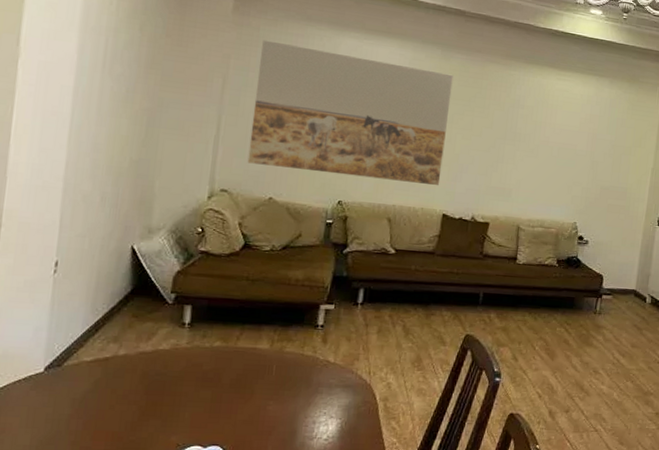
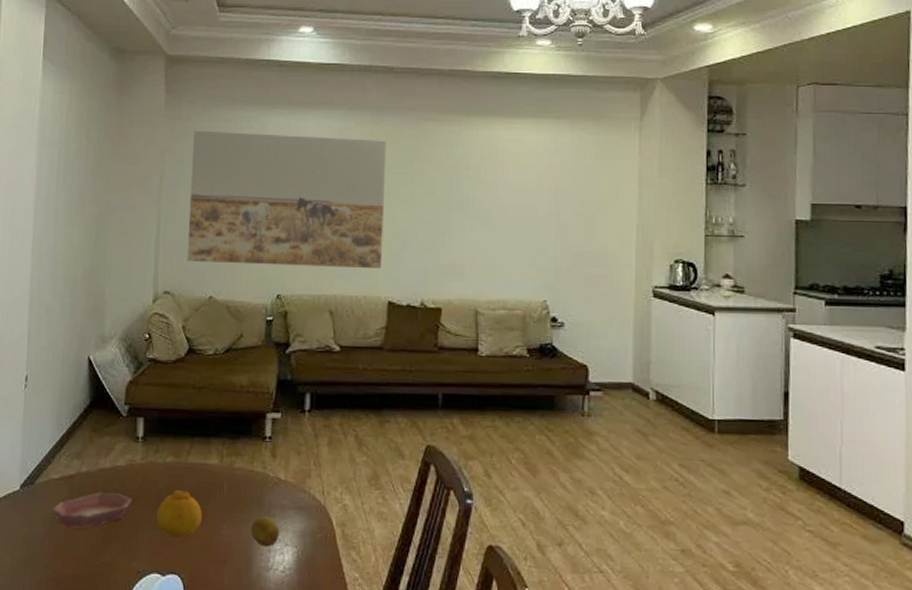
bowl: none [83,374,175,408] -> present [53,492,132,529]
fruit: none [200,371,249,414] -> present [157,490,202,538]
fruit: none [297,393,326,420] -> present [250,516,280,547]

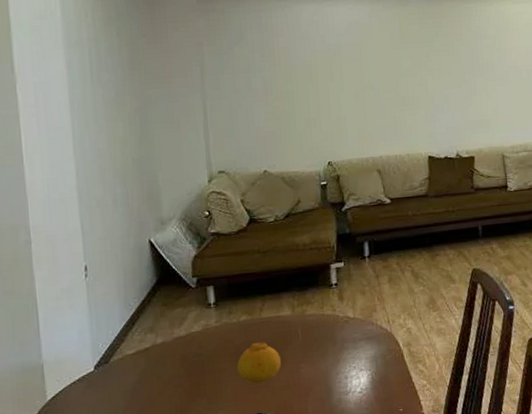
bowl: present [53,492,132,529] -> none [132,355,212,395]
wall art: present [187,130,387,270] -> none [230,19,420,142]
fruit: present [250,516,280,547] -> none [327,350,354,376]

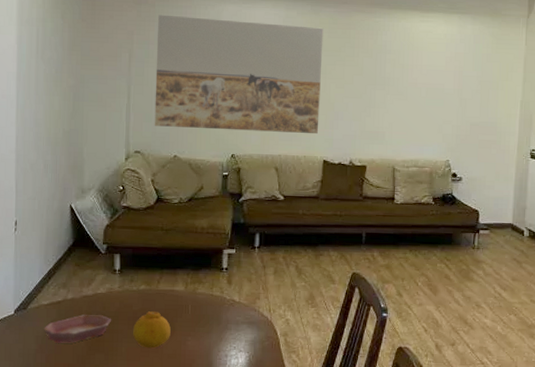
bowl: none [132,355,212,395] -> present [44,314,112,343]
wall art: none [230,19,420,142] -> present [154,14,324,135]

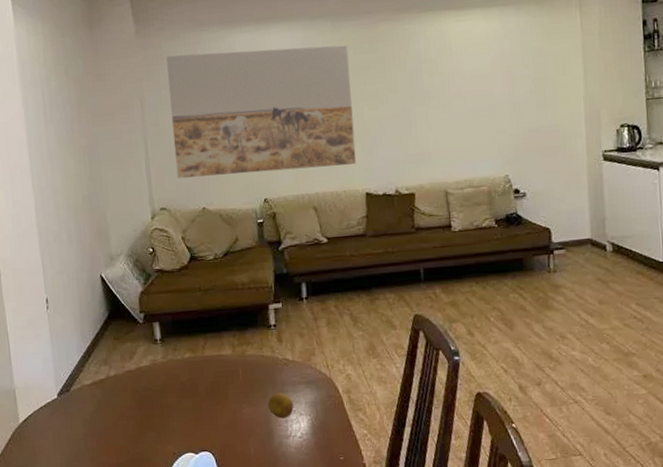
bowl: present [44,314,112,343] -> none [90,389,160,424]
fruit: present [133,311,171,349] -> none [183,380,224,421]
fruit: none [211,330,235,353] -> present [267,393,294,419]

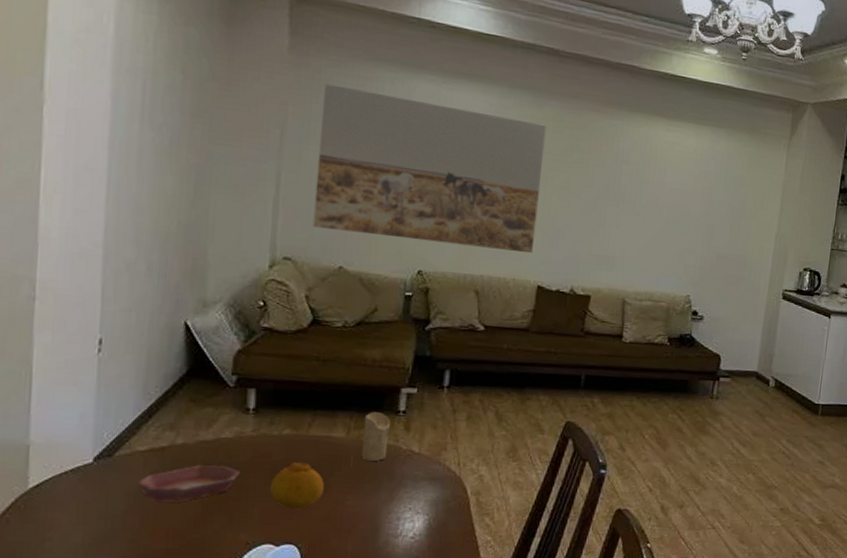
bowl: none [90,389,160,424] -> present [138,465,241,502]
fruit: none [183,380,224,421] -> present [270,462,324,509]
candle: none [244,328,267,372] -> present [362,412,390,461]
fruit: present [267,393,294,419] -> none [378,486,411,516]

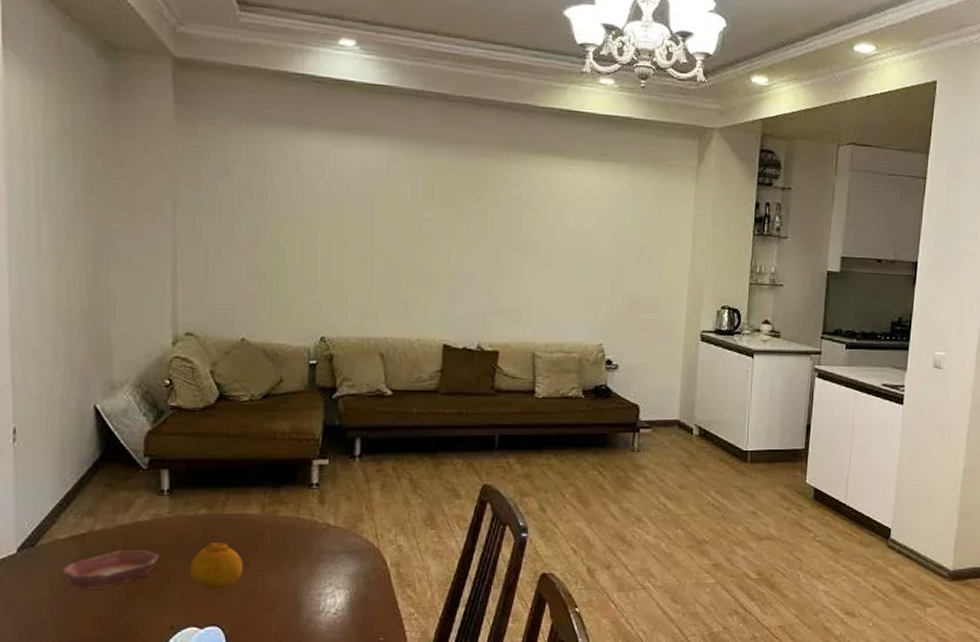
wall art: present [312,83,547,254] -> none [212,150,441,312]
candle: present [362,412,390,461] -> none [278,486,304,537]

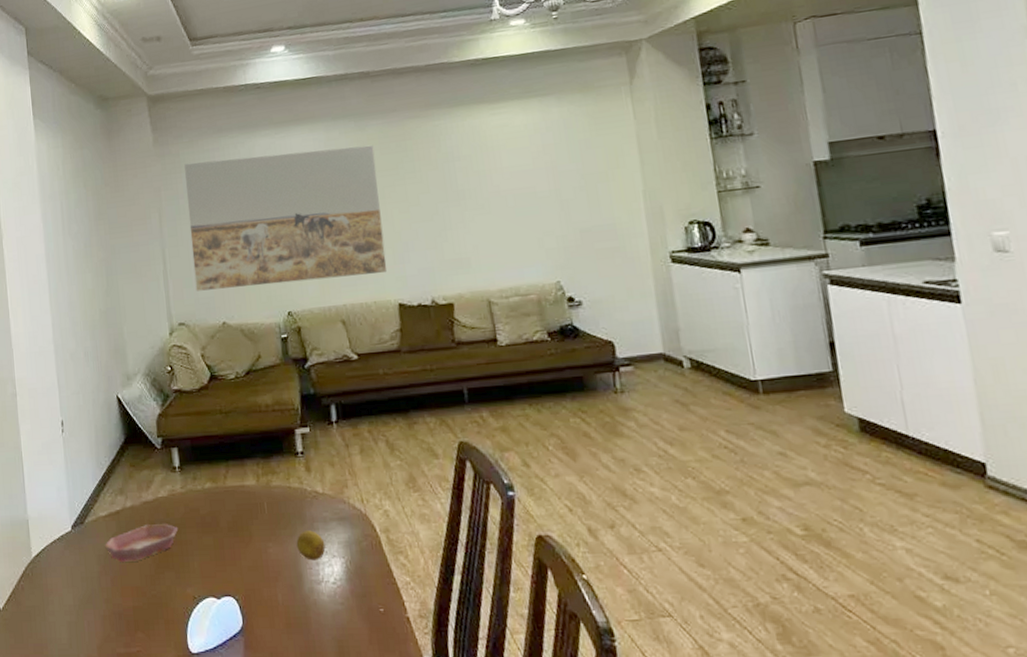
fruit: present [191,542,243,590] -> none [203,514,248,561]
wall art: none [212,150,441,312] -> present [184,144,387,291]
fruit: none [298,562,330,592] -> present [296,530,326,561]

